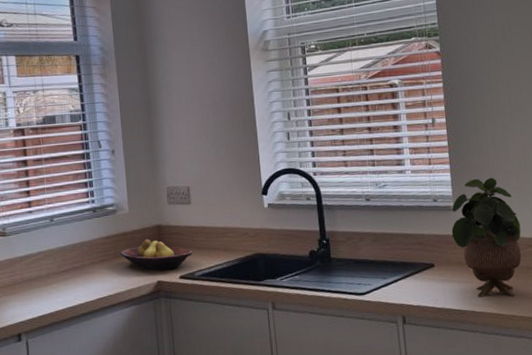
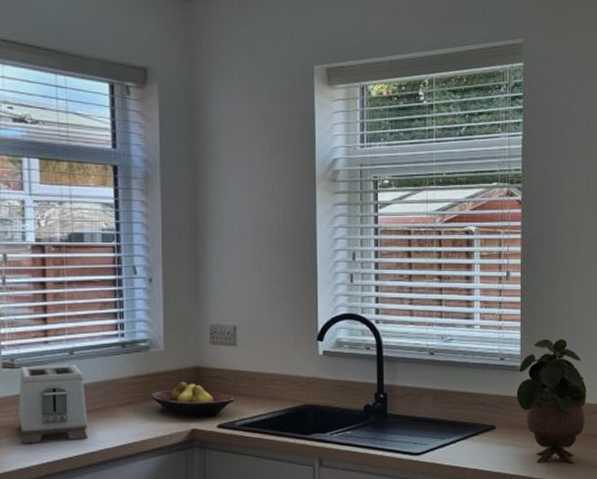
toaster: none [10,229,70,301] -> present [18,364,88,444]

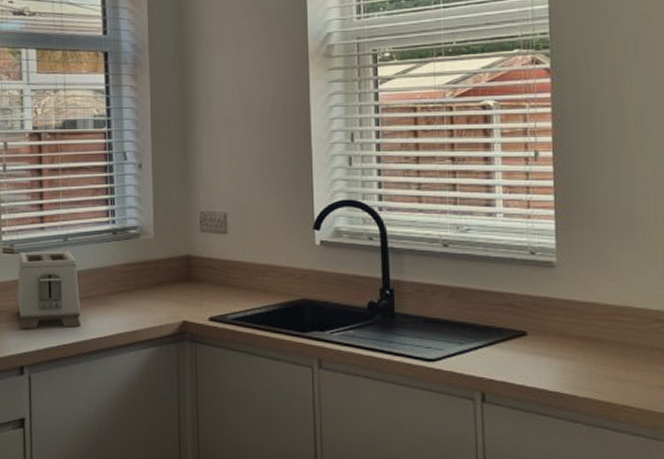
fruit bowl: present [151,381,235,418] -> none [141,271,226,310]
potted plant: present [516,338,587,464] -> none [552,229,646,382]

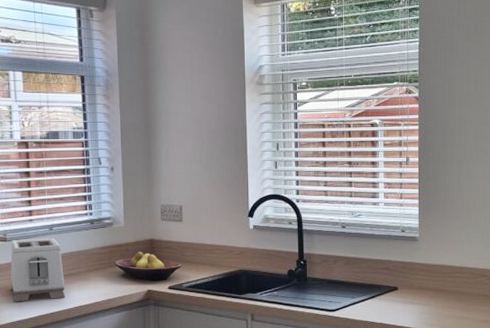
fruit bowl: none [141,271,226,310] -> present [114,251,182,281]

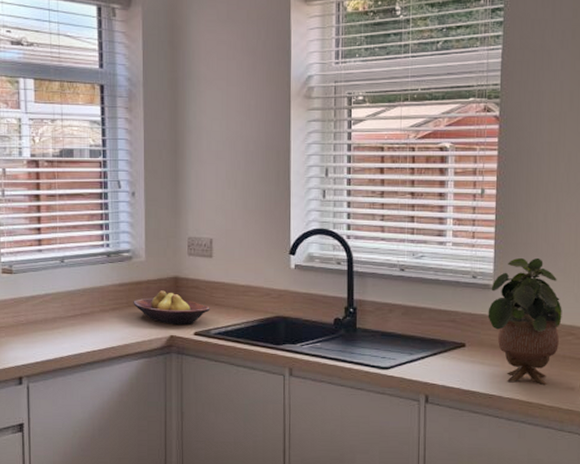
toaster: present [10,237,66,302] -> none [15,271,77,343]
potted plant: none [415,213,476,319] -> present [488,257,562,385]

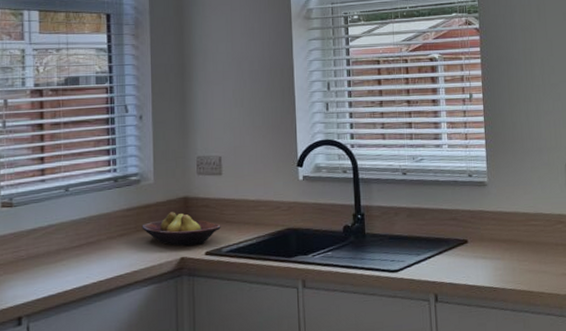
potted plant: present [488,257,562,385] -> none [485,153,551,273]

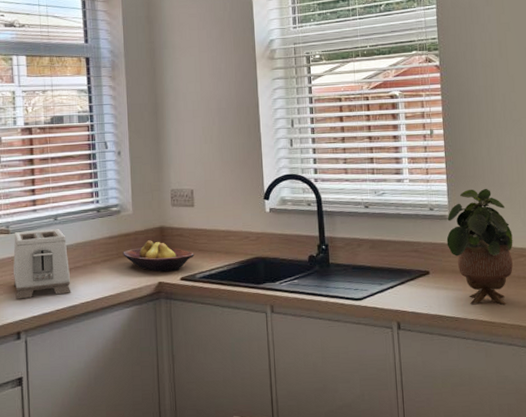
toaster: none [15,200,82,280] -> present [13,228,71,299]
potted plant: none [485,153,551,273] -> present [446,188,513,305]

